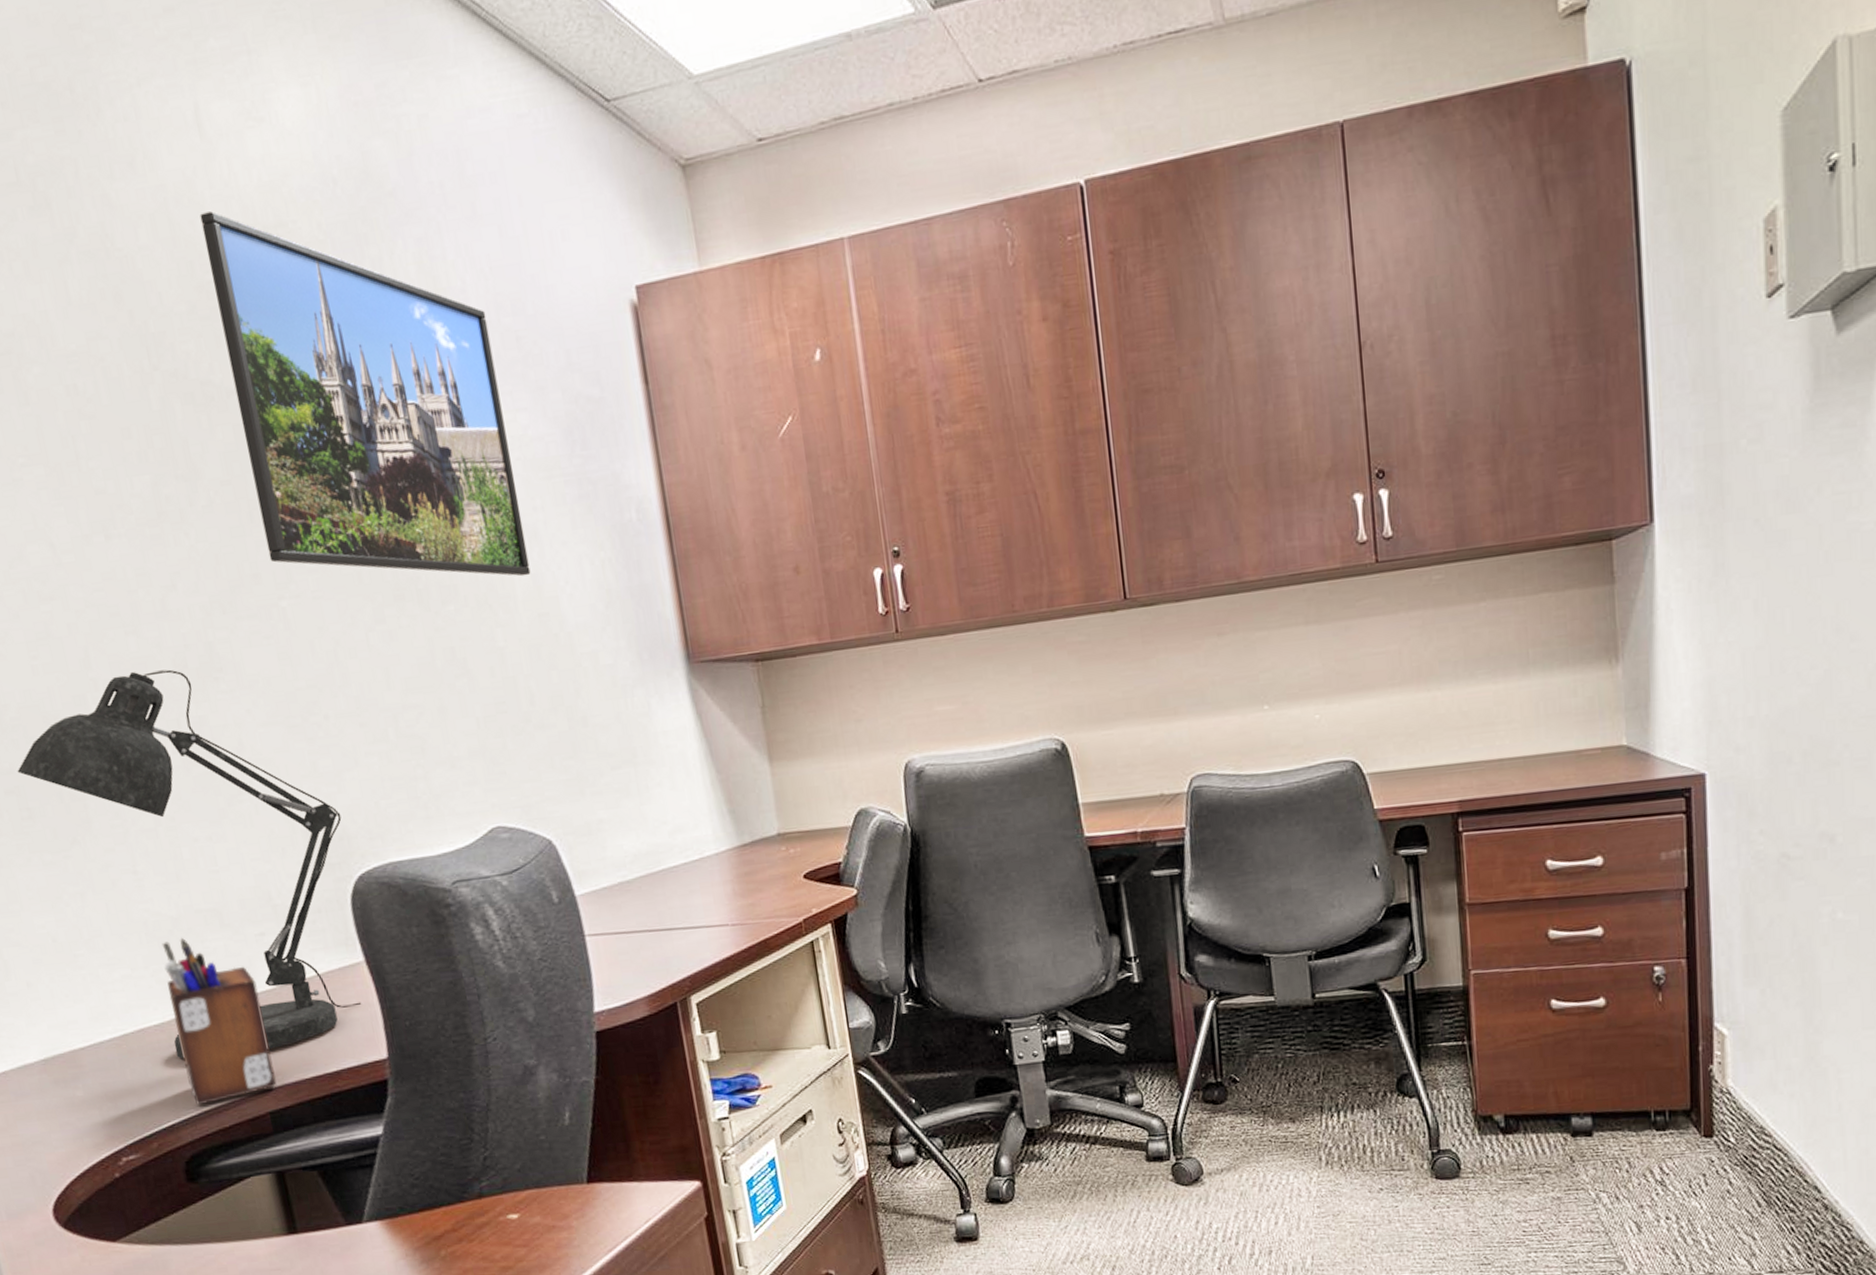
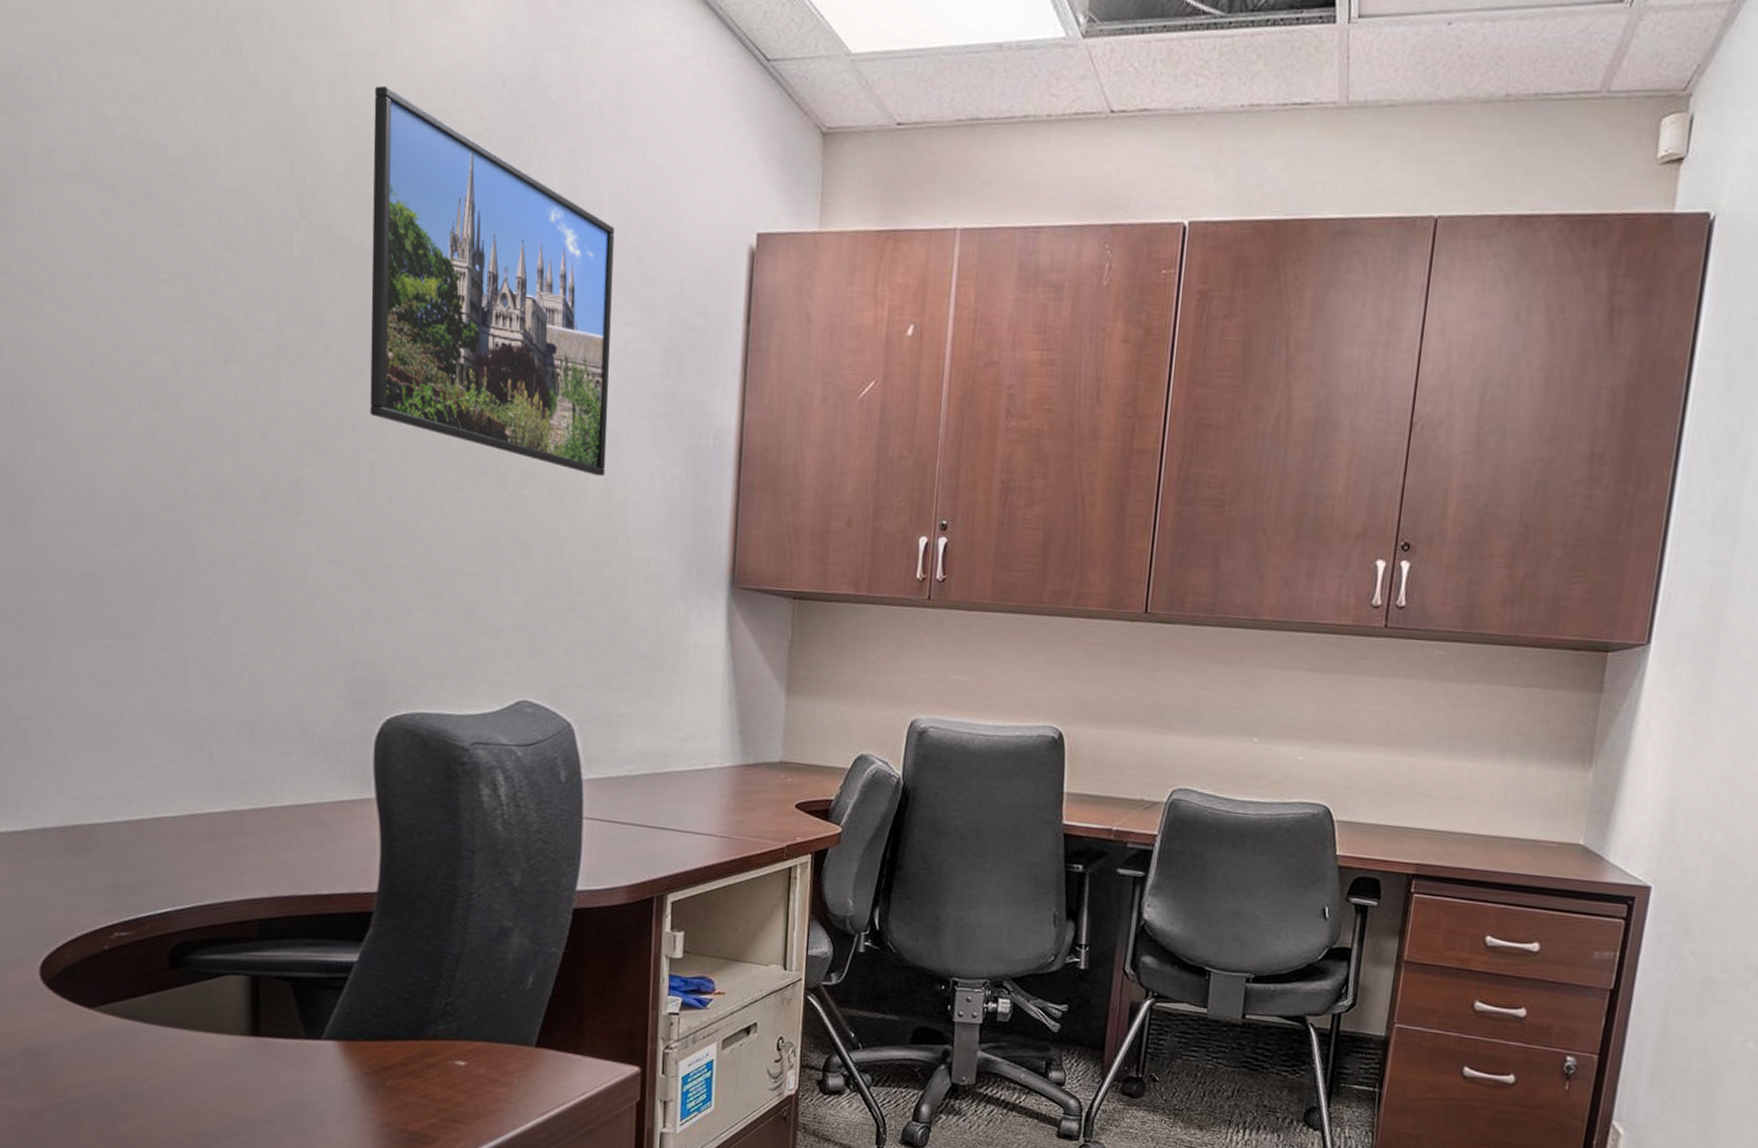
desk lamp: present [17,669,362,1059] -> none [97,490,383,862]
desk organizer: present [162,937,277,1106] -> none [189,741,272,900]

